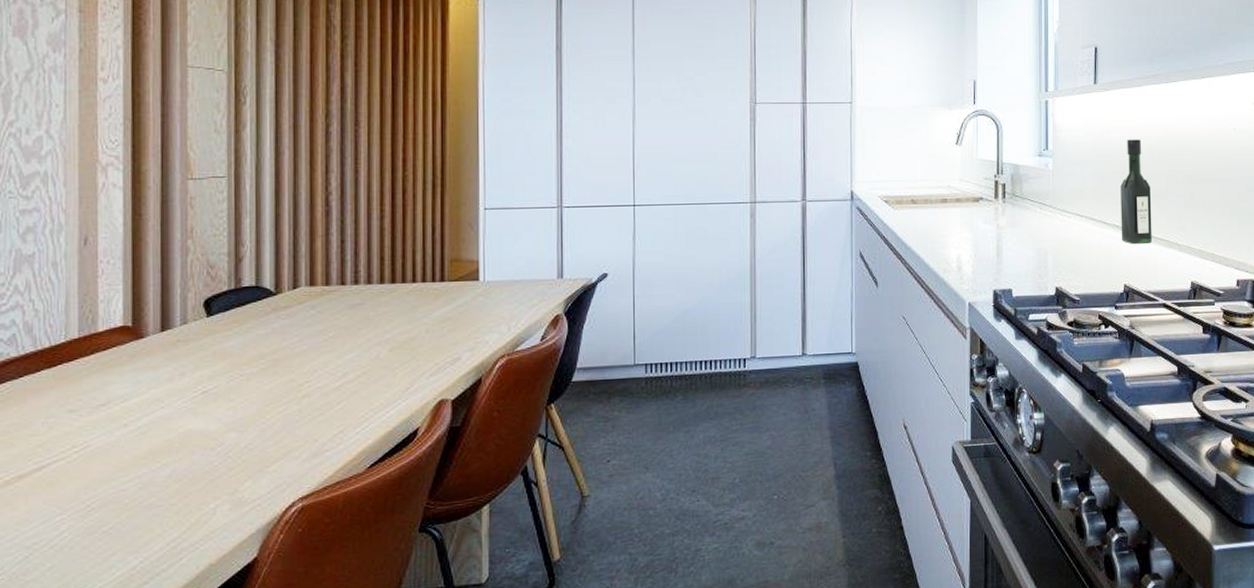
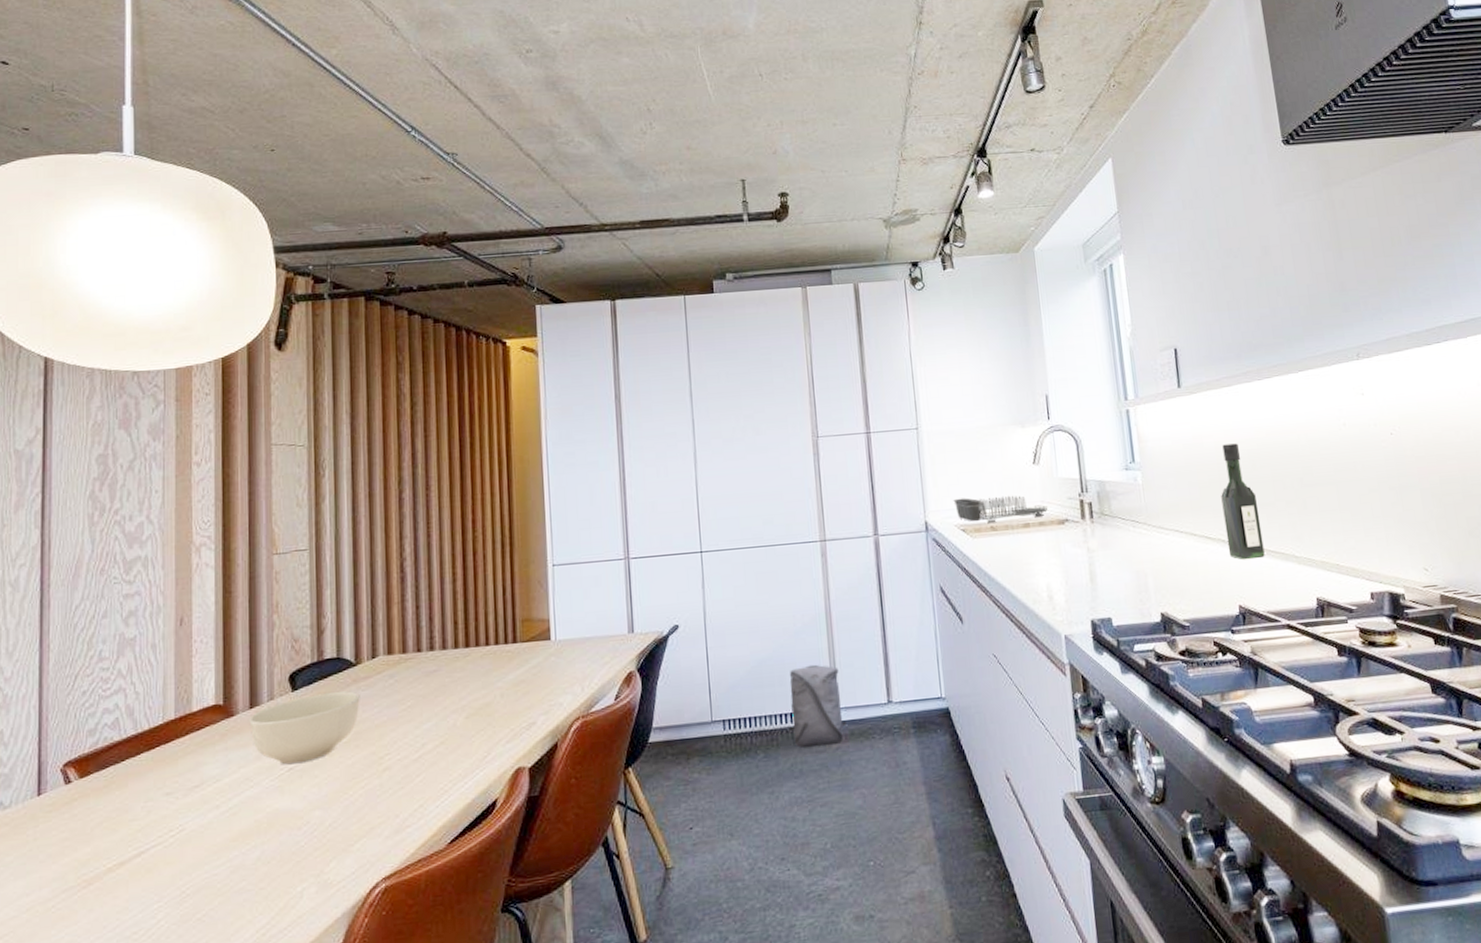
bowl: none [160,319,280,388] -> present [249,691,360,765]
backpack: none [708,317,763,393] -> present [789,664,847,749]
dish rack: none [879,171,966,197] -> present [953,495,1049,524]

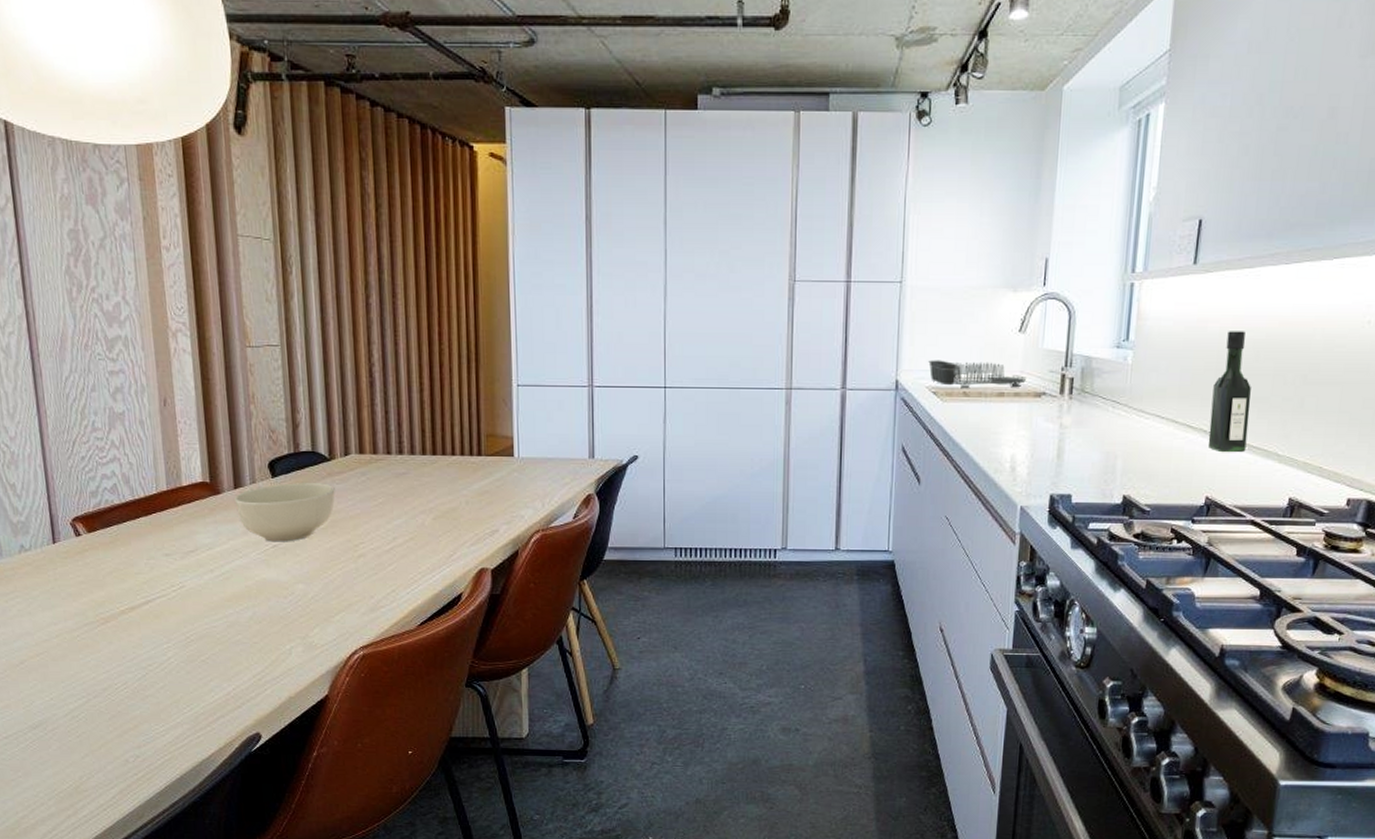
backpack: present [789,664,847,749] -> none [737,507,794,582]

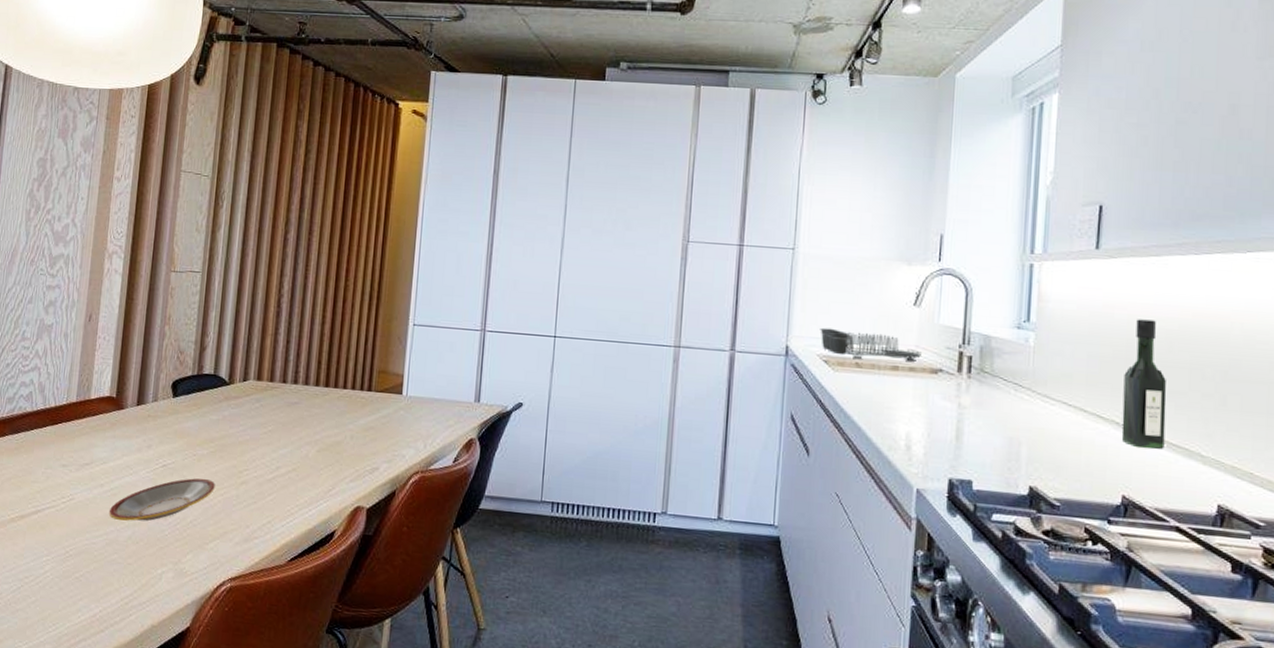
plate: none [224,555,332,602] -> present [108,478,215,521]
bowl: present [234,483,335,542] -> none [135,404,229,463]

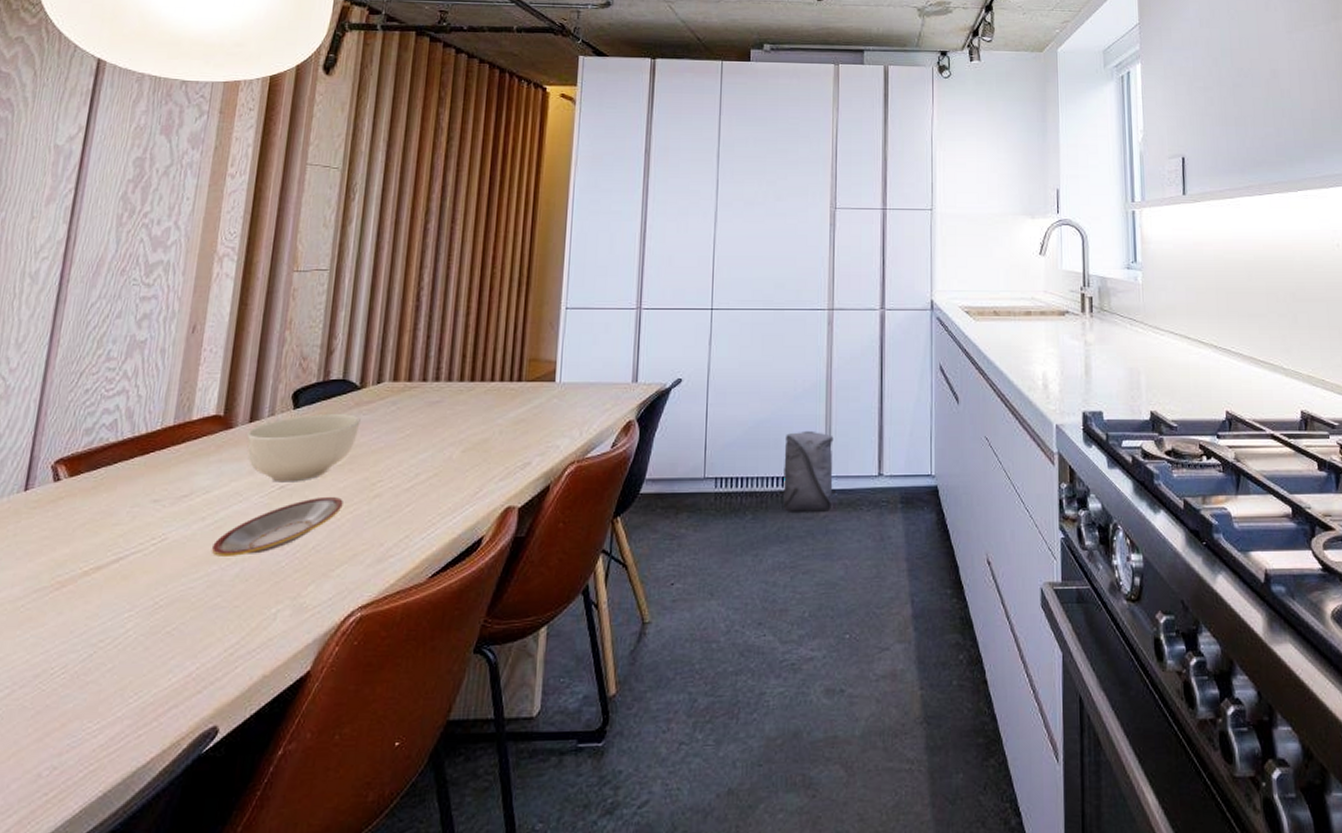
bowl: none [135,404,229,463] -> present [246,414,361,483]
backpack: none [614,466,674,549] -> present [779,430,837,514]
dish rack: present [820,327,923,362] -> none [960,281,1051,308]
bottle: present [1121,319,1166,450] -> none [1216,253,1255,367]

